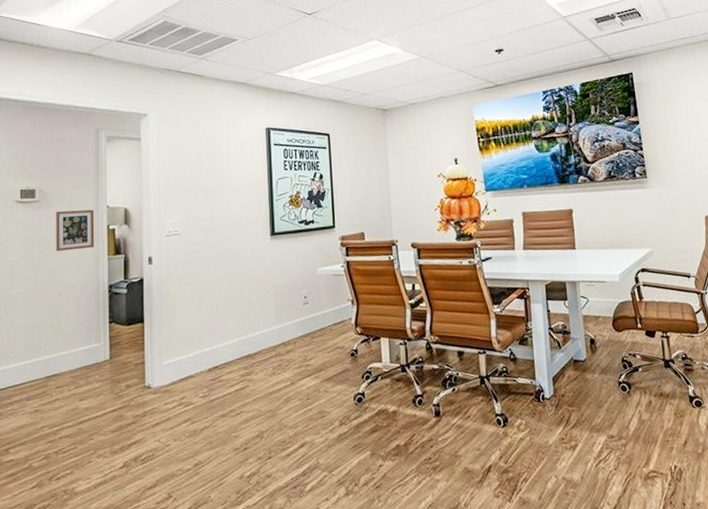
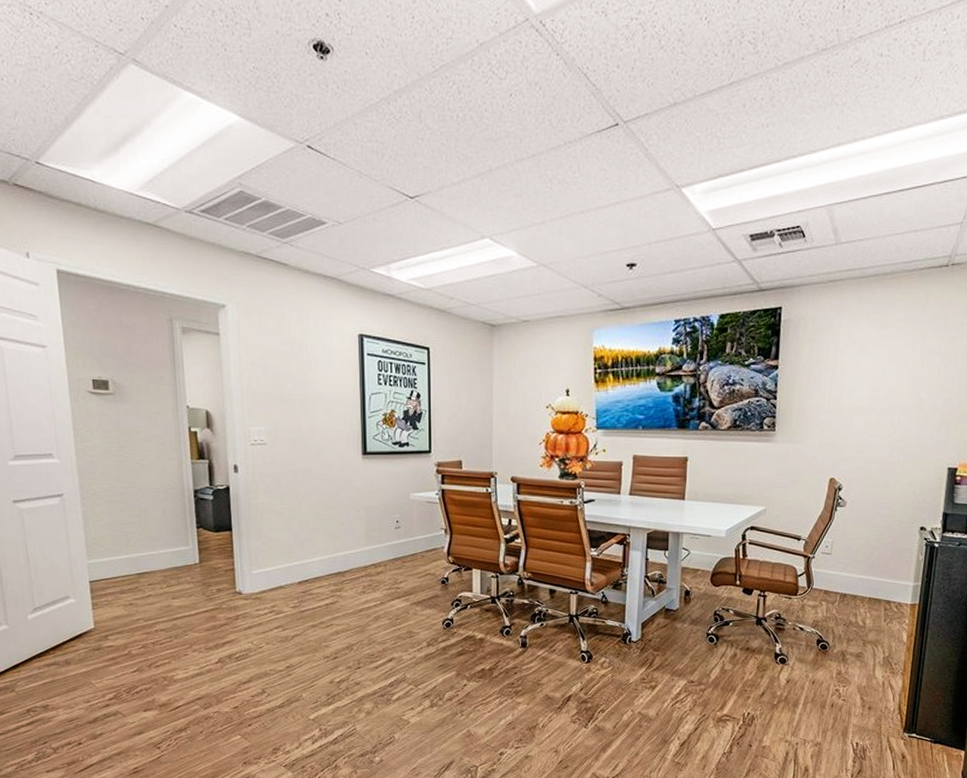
picture frame: present [56,209,95,251] -> none [133,407,176,450]

